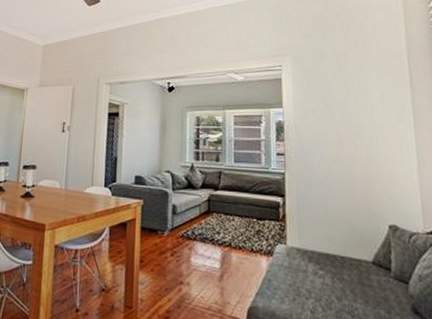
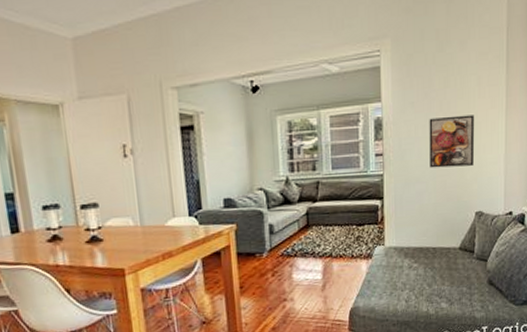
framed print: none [331,126,383,176] -> present [429,115,474,168]

